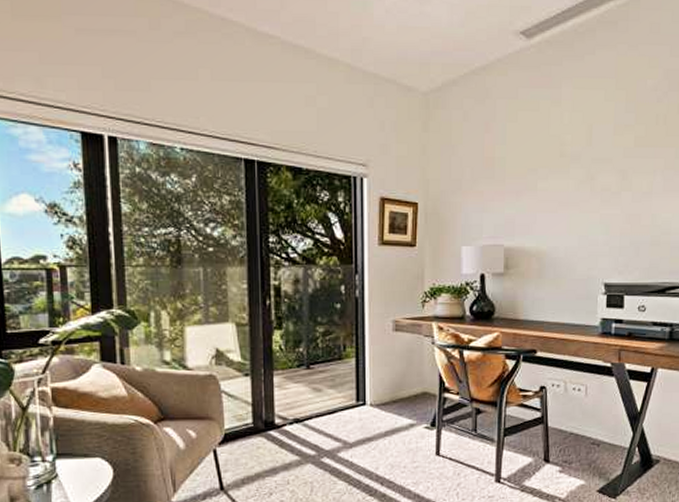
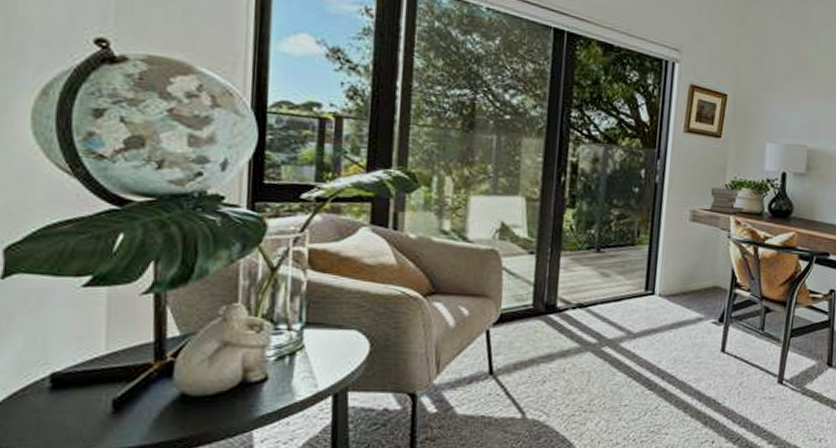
books: none [410,295,445,321] -> present [710,186,744,214]

